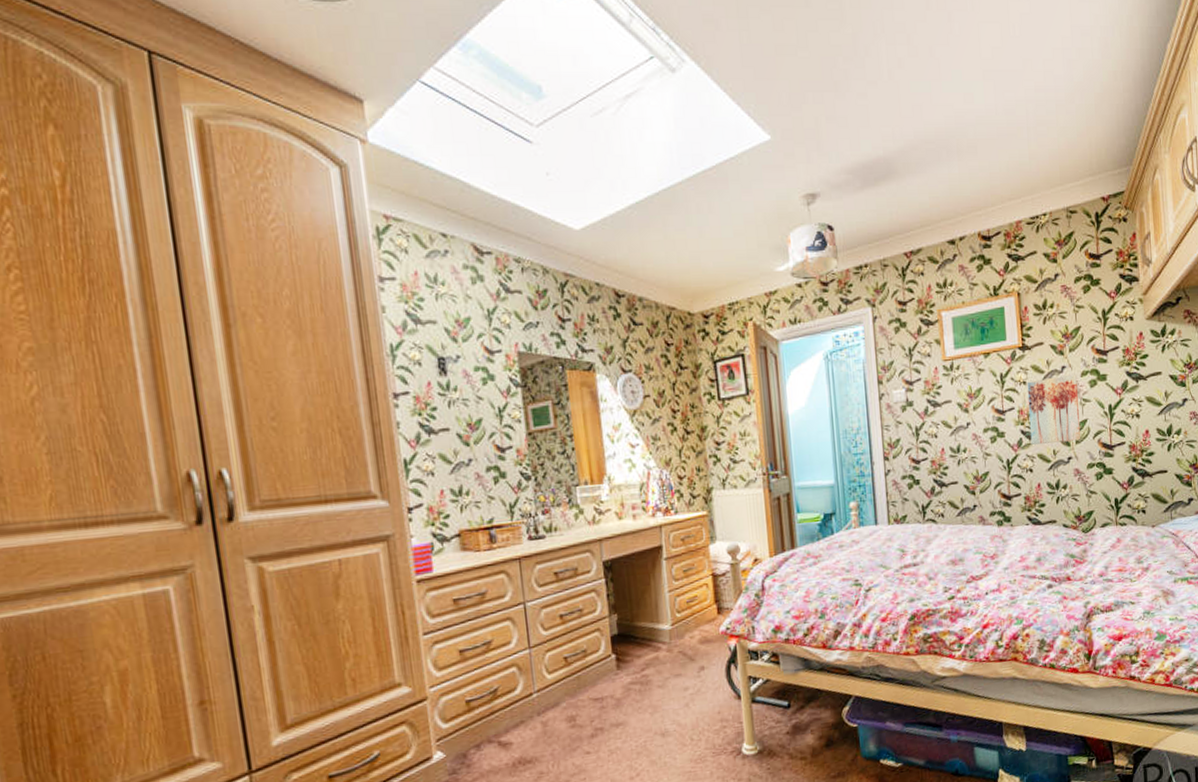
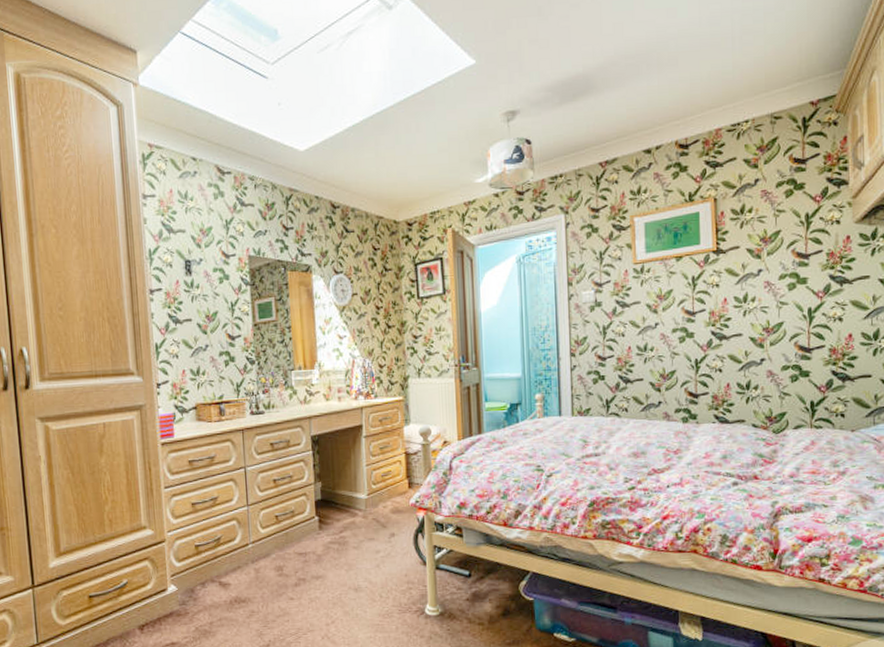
wall art: present [1027,374,1081,445] -> none [720,277,776,345]

